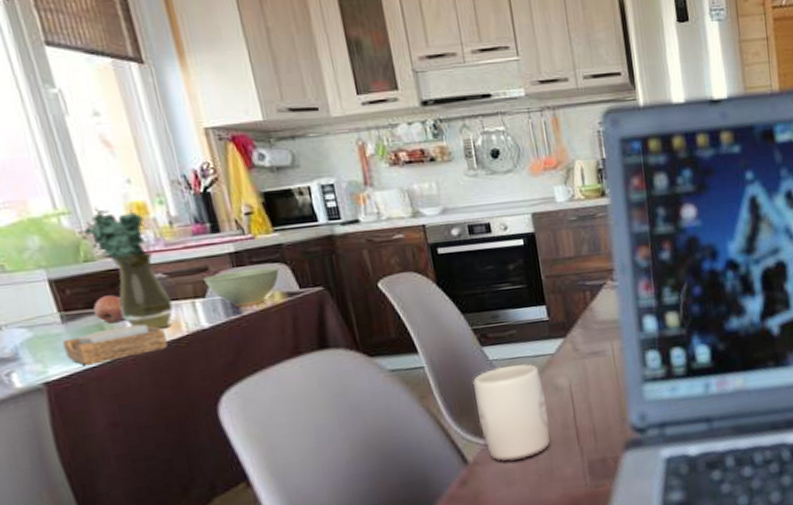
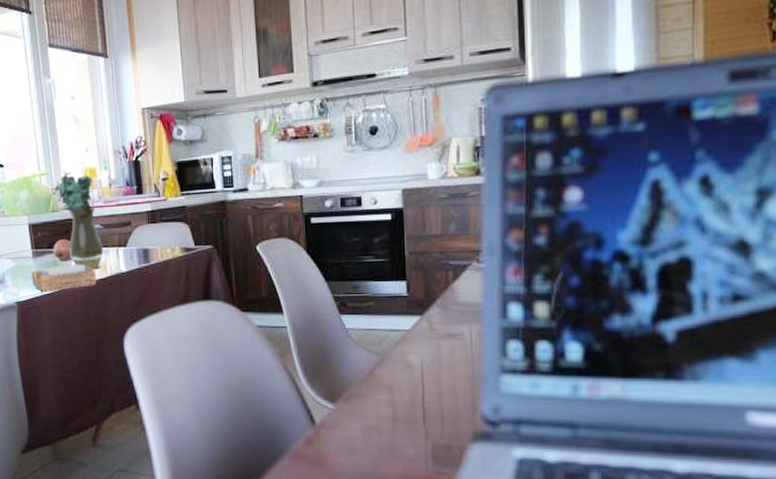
bowl: present [202,267,279,308] -> none [126,225,181,258]
mug: present [472,363,550,462] -> none [327,336,397,431]

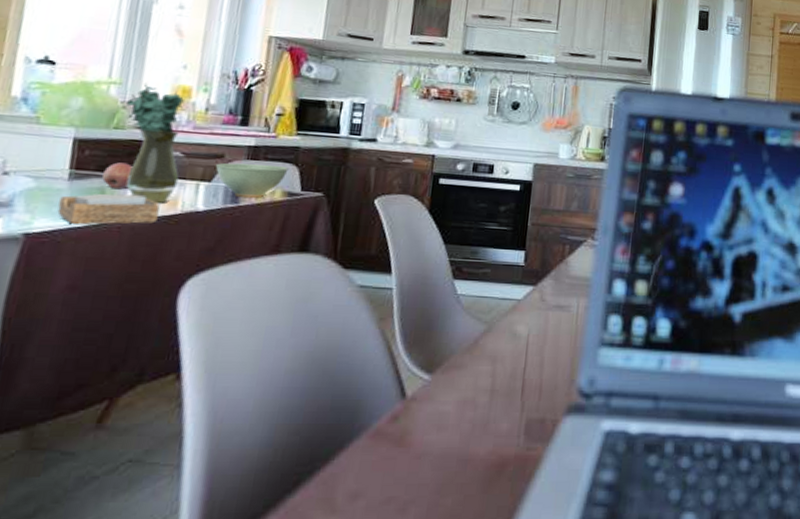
bowl: none [126,225,181,258] -> present [215,162,289,199]

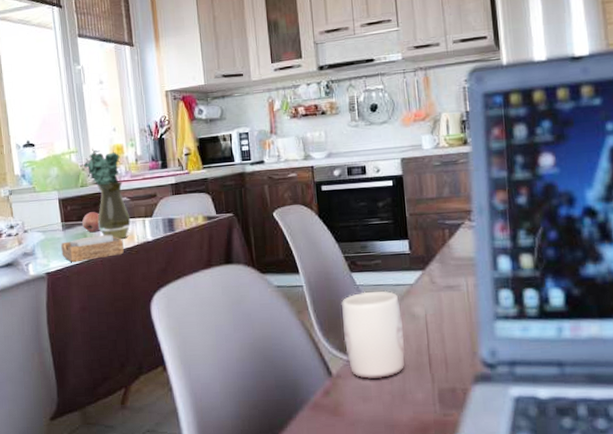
bowl: present [215,162,289,199] -> none [152,196,204,227]
mug: none [428,302,502,405] -> present [341,290,406,379]

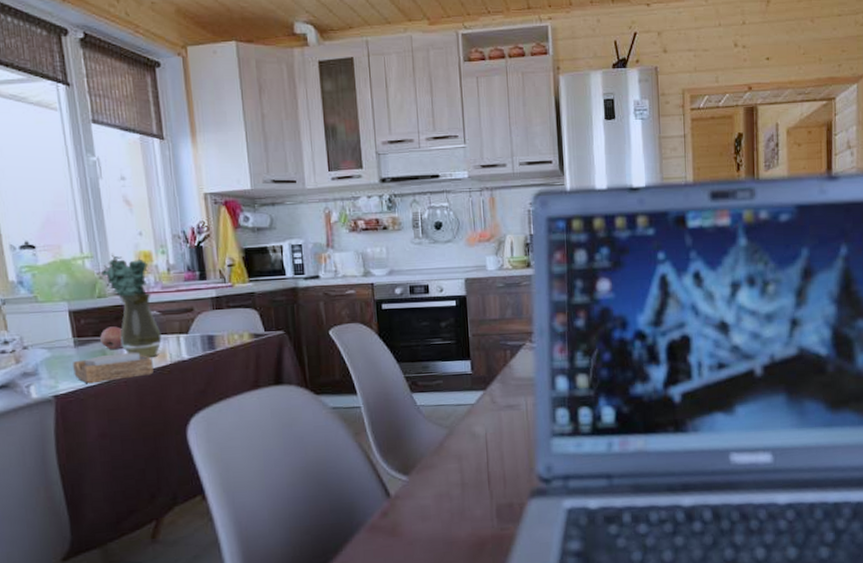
mug: present [341,290,406,379] -> none [400,410,465,498]

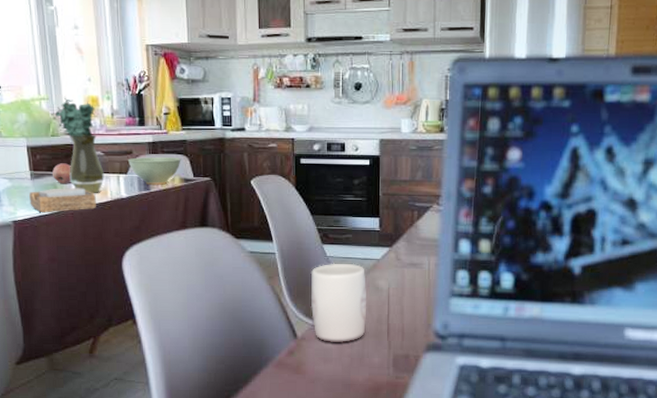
bowl: none [188,311,250,345] -> present [127,156,181,186]
mug: none [400,410,465,498] -> present [310,263,367,343]

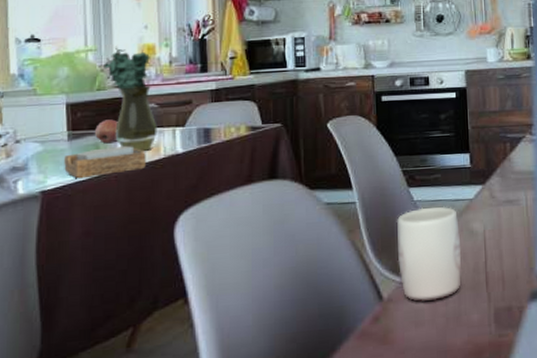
bowl: present [127,156,181,186] -> none [185,103,248,138]

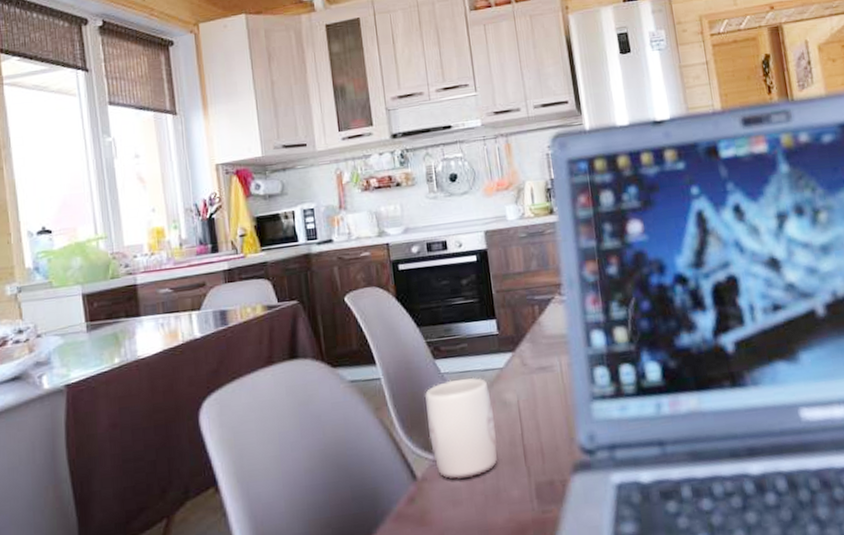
napkin holder: present [64,146,146,179] -> none [85,333,165,371]
fruit: present [94,119,118,144] -> none [111,307,136,333]
vase: present [104,46,158,151] -> none [115,231,174,338]

